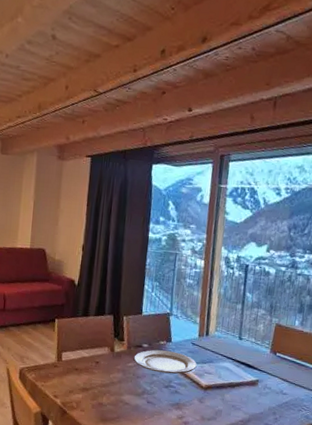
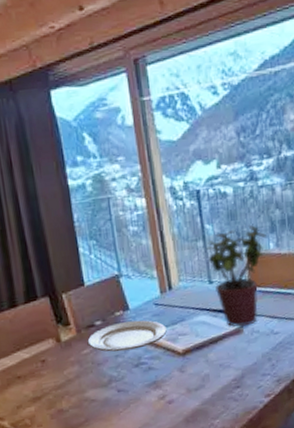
potted plant: none [243,301,296,381] -> present [206,224,268,327]

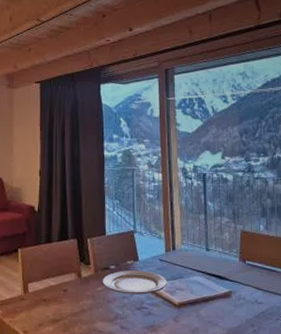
potted plant: present [206,224,268,327] -> none [207,207,259,292]

